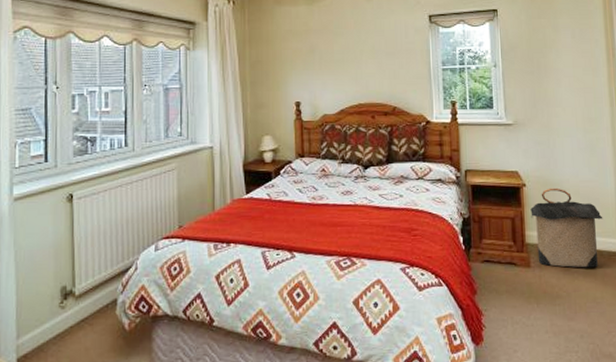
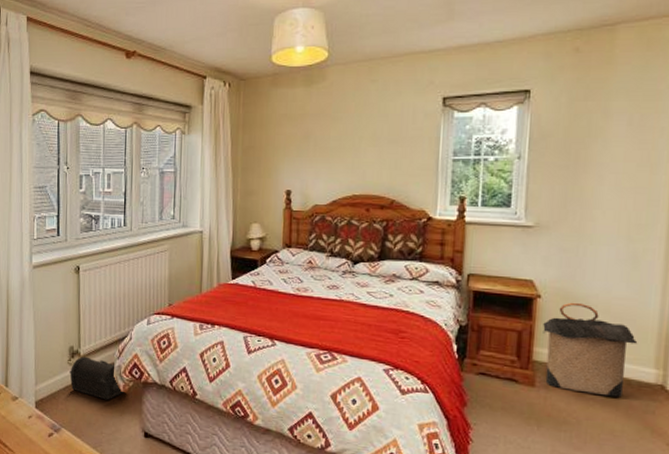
treasure chest: none [62,296,130,344] -> present [69,356,124,400]

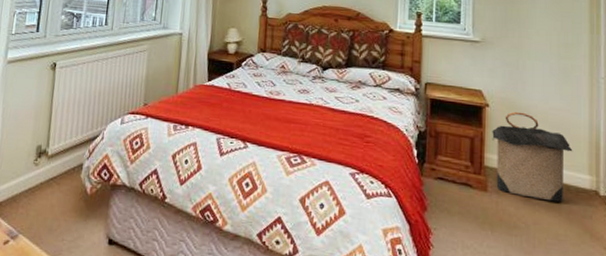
treasure chest: present [69,356,124,400] -> none [34,156,91,204]

